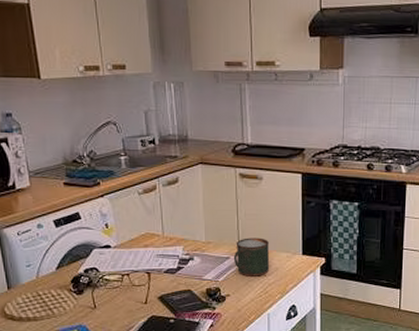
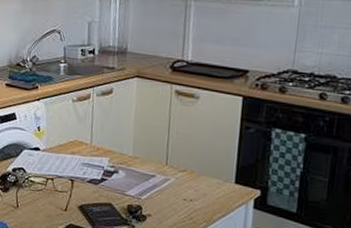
mug: present [233,238,269,277] -> none [159,157,199,200]

